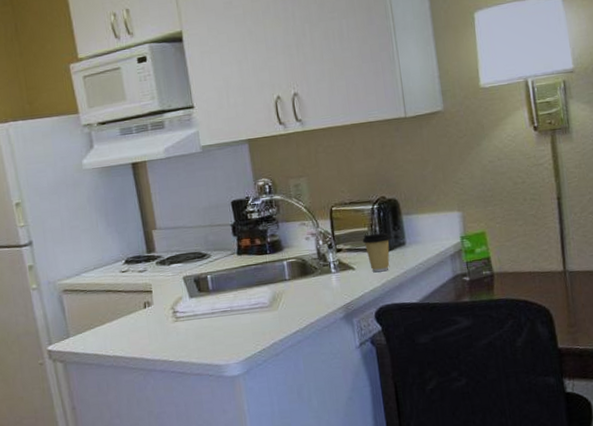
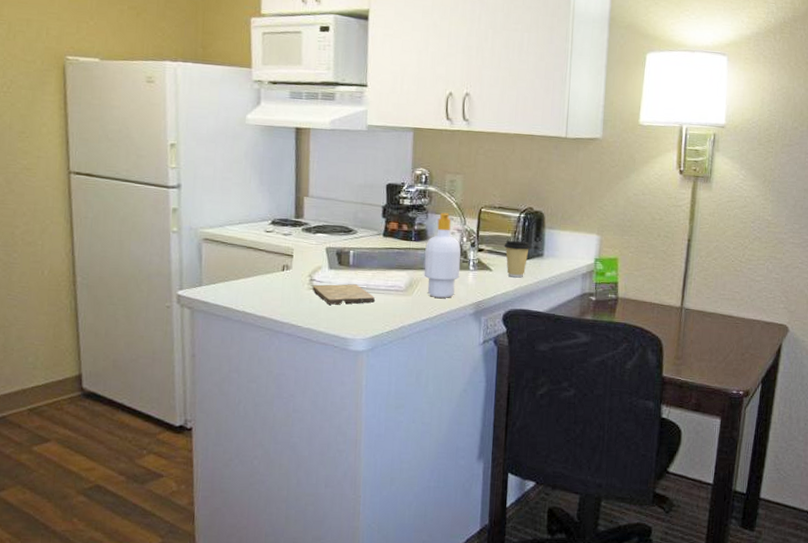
cutting board: none [177,308,241,334] -> present [312,284,375,305]
soap bottle: none [282,219,323,308] -> present [424,212,461,298]

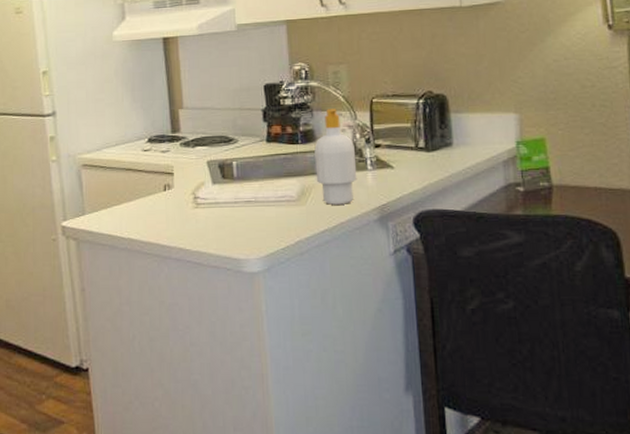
cutting board: present [312,284,375,305] -> none [197,198,265,223]
coffee cup: present [504,240,531,278] -> none [404,130,436,174]

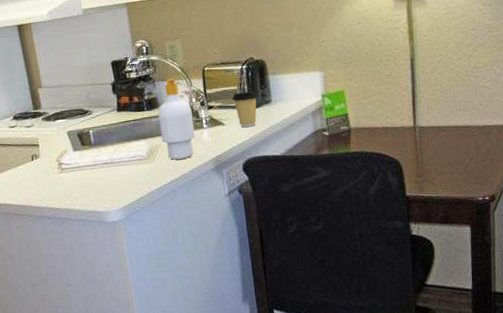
coffee cup: none [404,130,436,174] -> present [232,91,258,128]

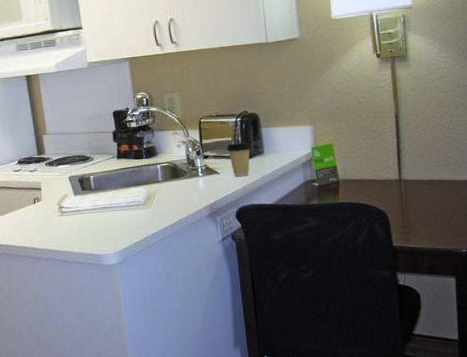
soap bottle: present [158,78,196,160] -> none [156,128,191,206]

